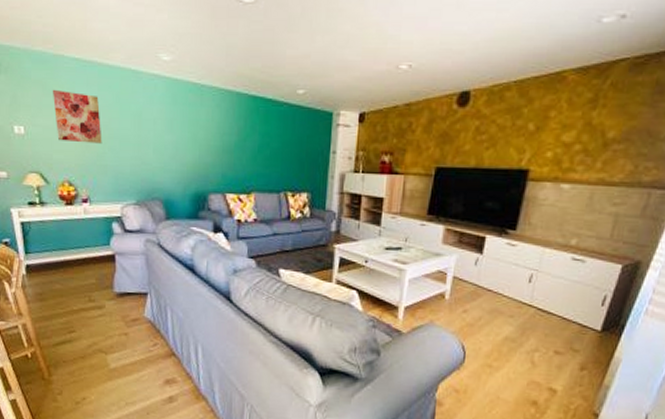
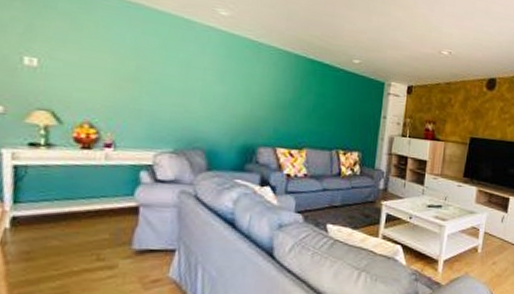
wall art: present [52,89,102,144] -> none [82,24,141,87]

